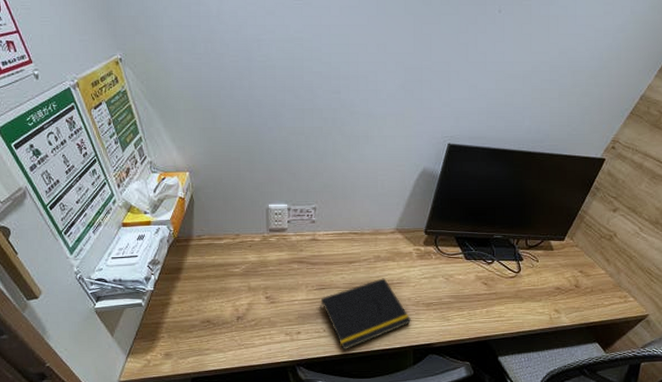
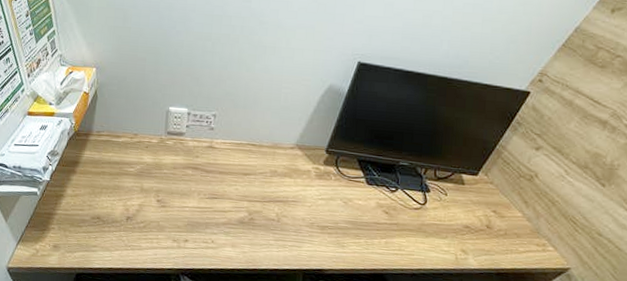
notepad: present [319,278,412,350] -> none [210,194,304,265]

